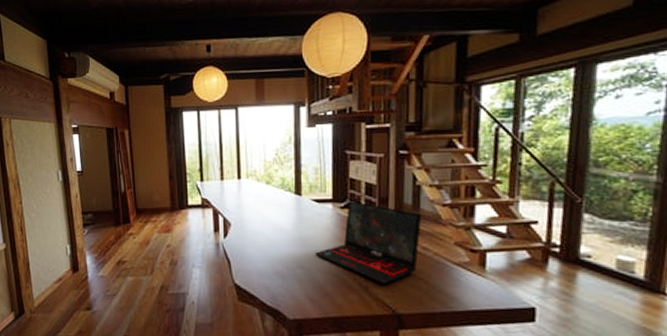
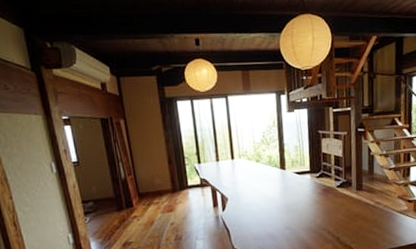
laptop: present [315,201,422,285] -> none [298,171,375,234]

